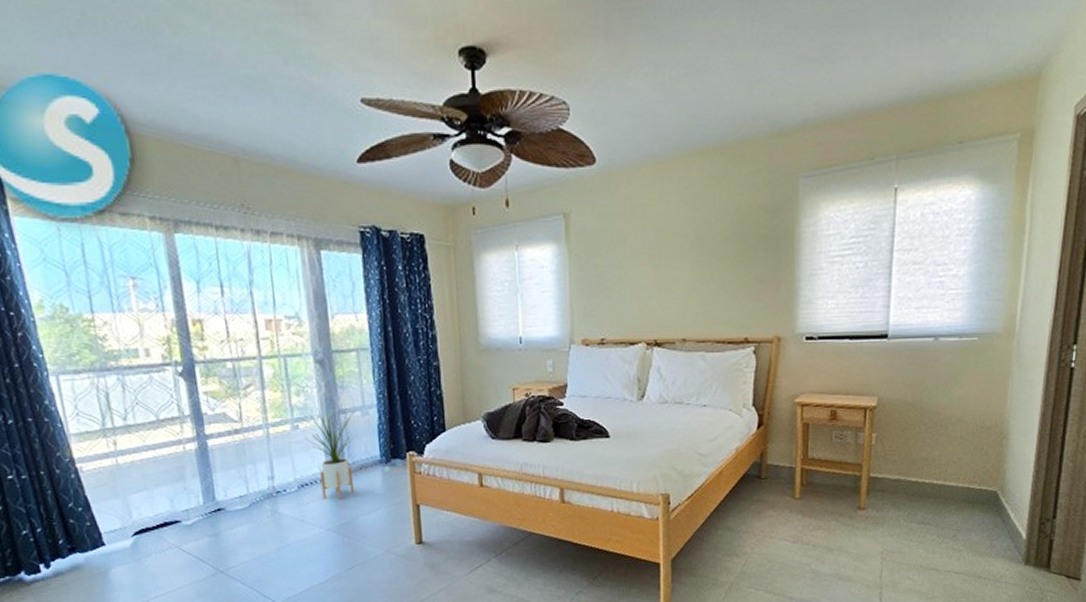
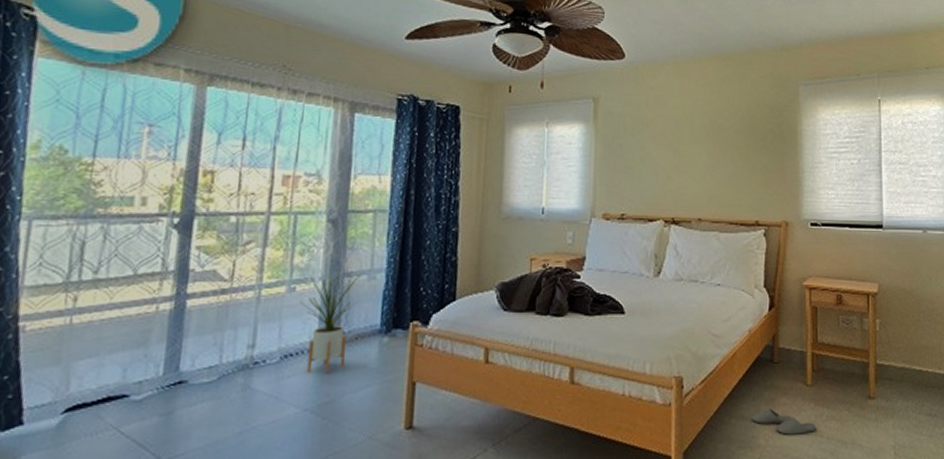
slippers: none [738,520,803,544] -> present [752,408,816,435]

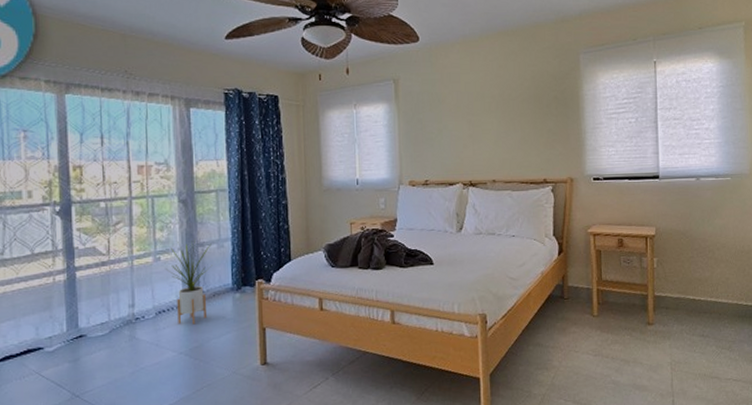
slippers: present [752,408,816,435] -> none [547,336,602,357]

